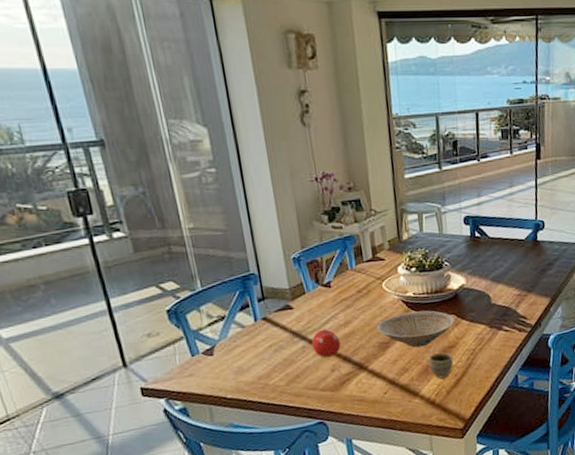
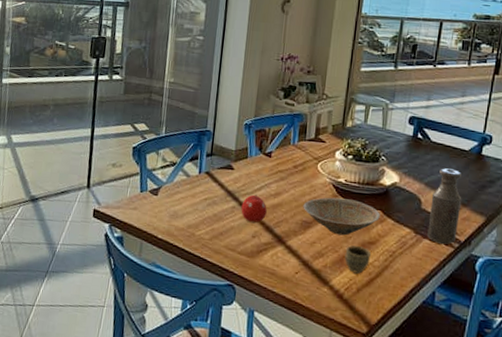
bottle: none [499,260,528,332] -> present [427,168,462,245]

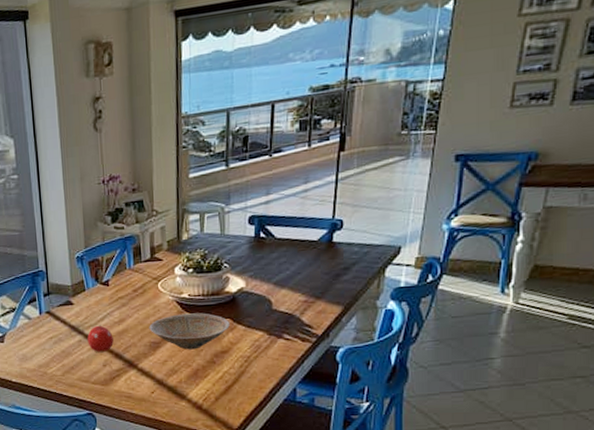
cup: present [345,245,371,274] -> none [198,357,225,384]
bottle: present [427,168,462,245] -> none [281,263,316,341]

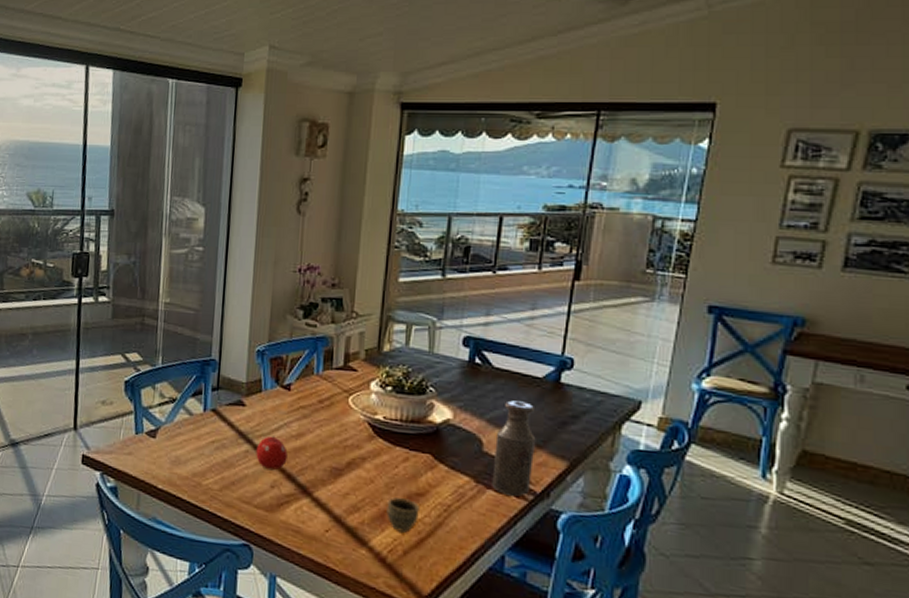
bowl: present [149,313,230,350] -> none [332,438,430,486]
cup: none [198,357,225,384] -> present [386,497,419,533]
bottle: none [281,263,316,341] -> present [492,400,536,497]

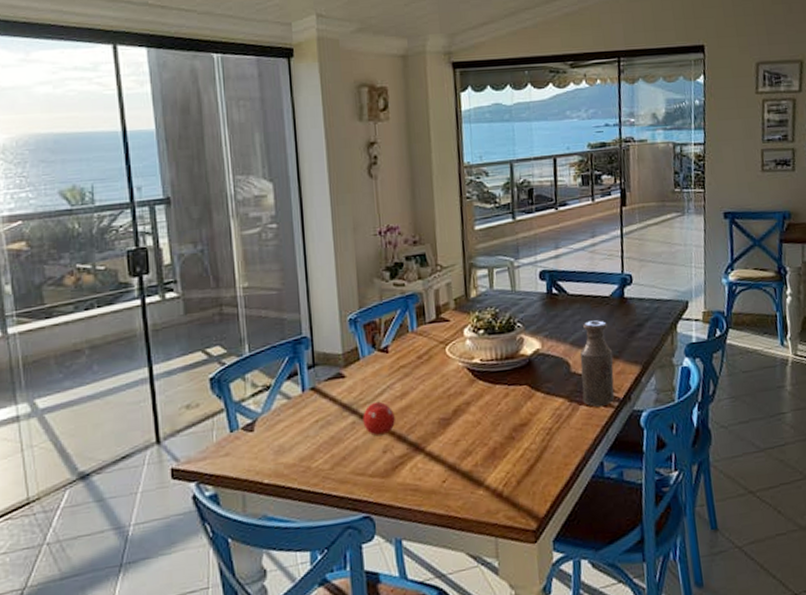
cup: present [386,497,419,533] -> none [495,432,526,465]

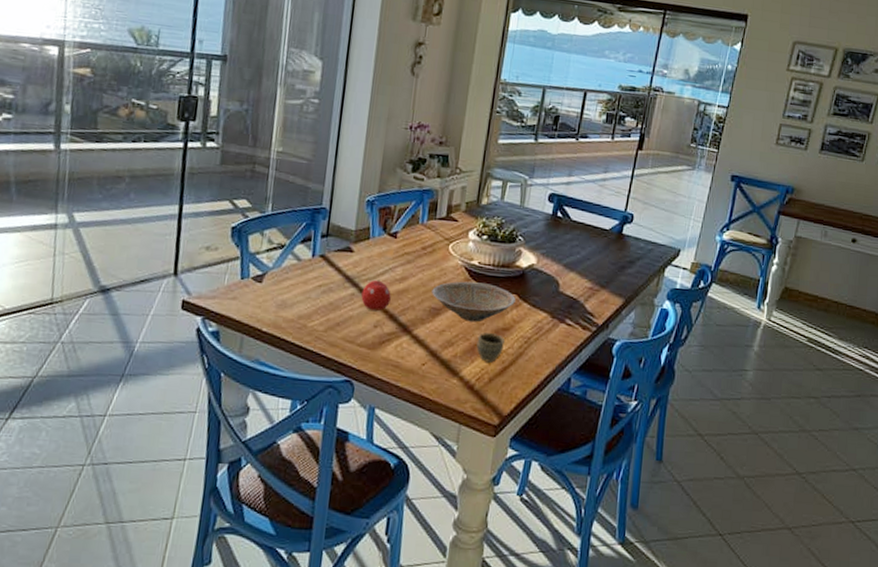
bowl: none [437,380,528,425] -> present [431,281,516,322]
cup: none [495,432,526,465] -> present [476,333,505,363]
bottle: present [580,320,614,407] -> none [564,248,602,328]

